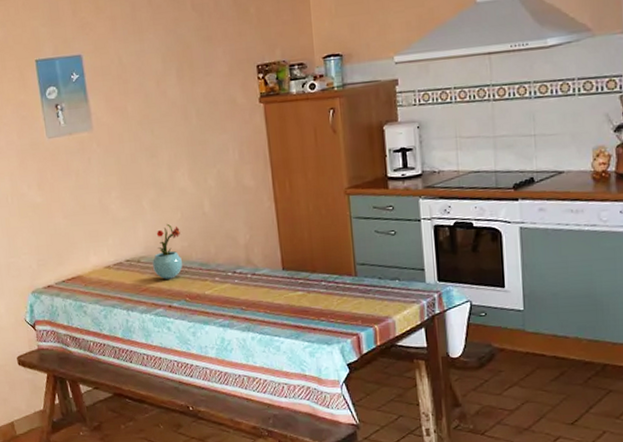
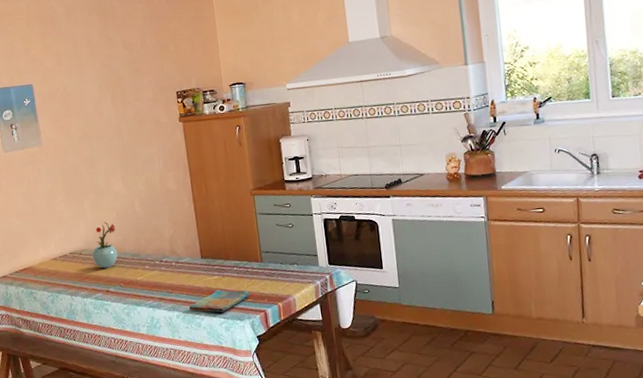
dish towel: none [267,308,340,335] -> present [189,290,250,313]

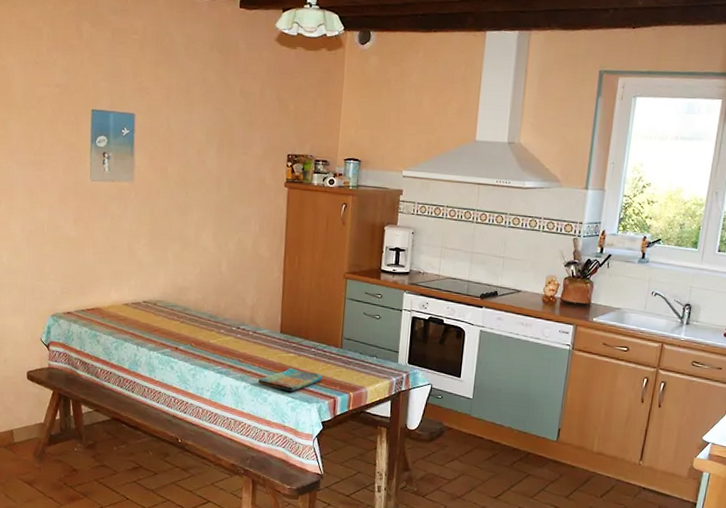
potted flower: present [92,221,118,268] -> none [166,275,197,325]

